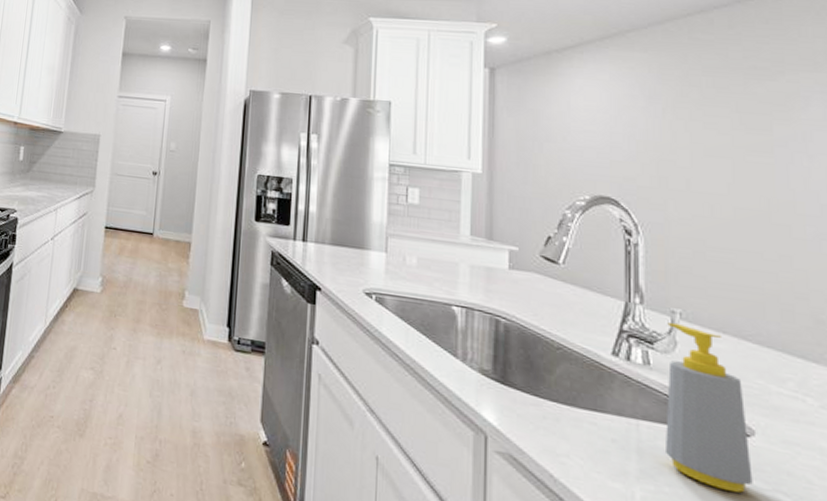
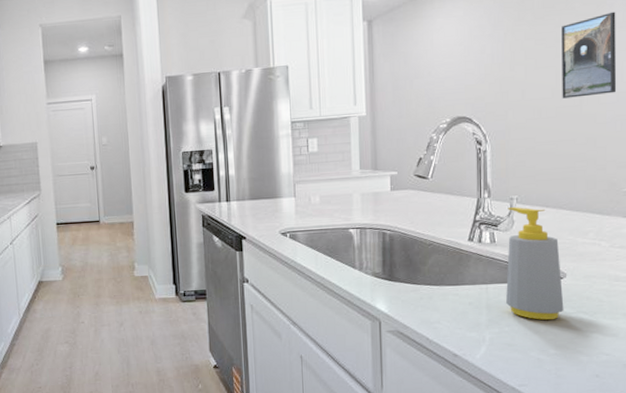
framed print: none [739,106,820,205] -> present [561,11,617,99]

